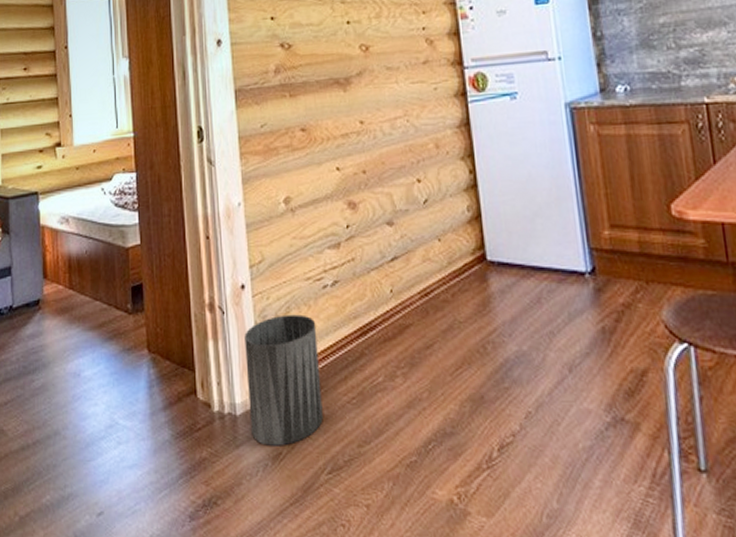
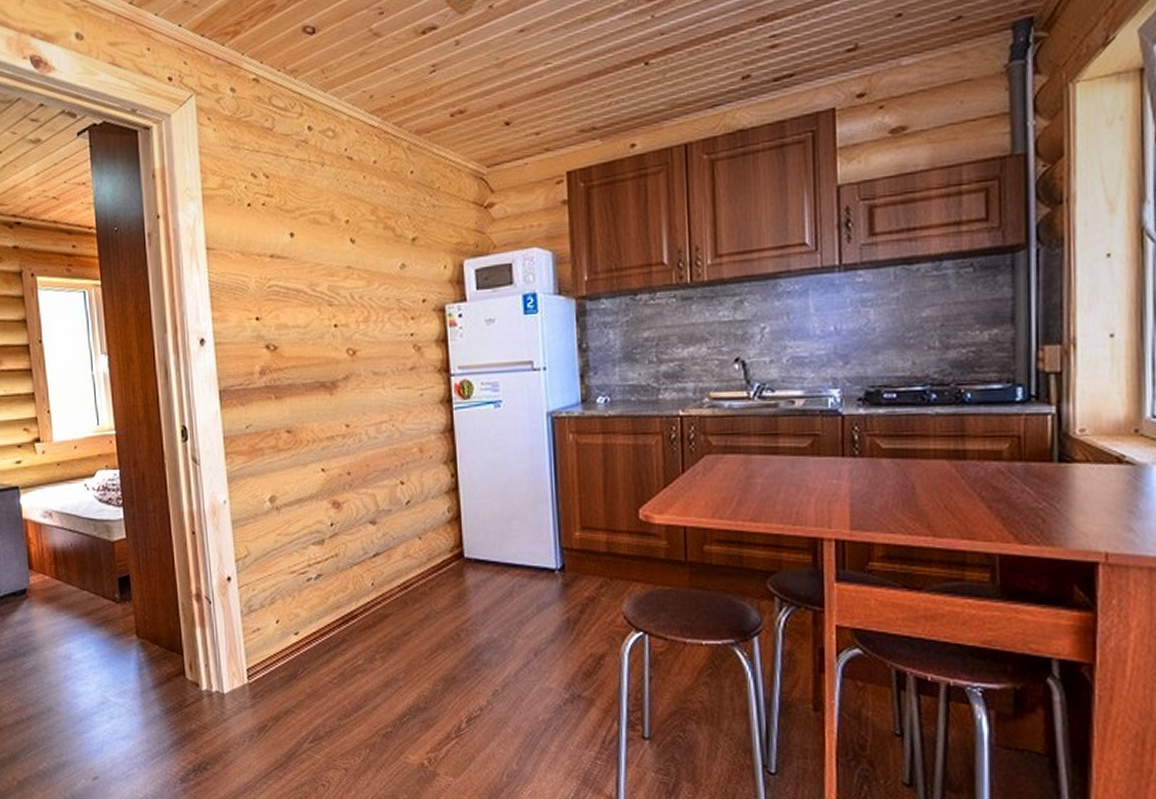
trash can: present [245,314,323,446] -> none [231,604,306,720]

